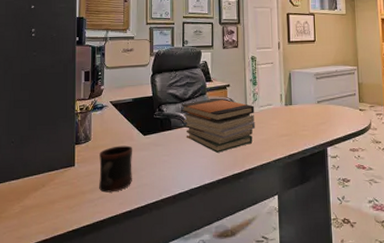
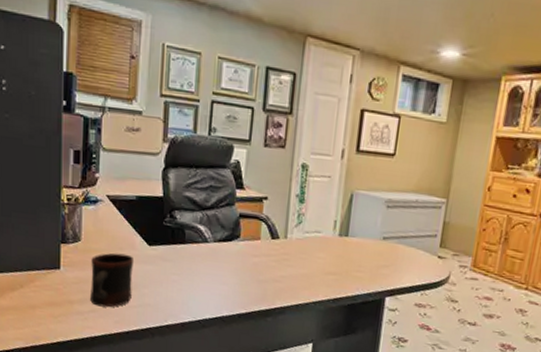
book stack: present [181,98,256,153] -> none [199,211,297,282]

